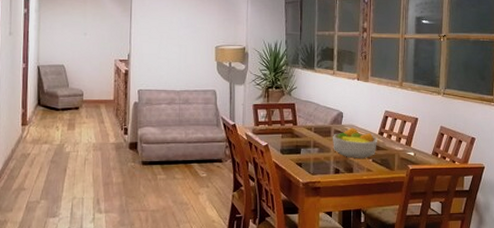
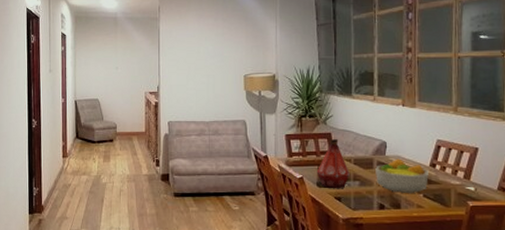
bottle: none [280,109,310,156] -> present [316,139,350,189]

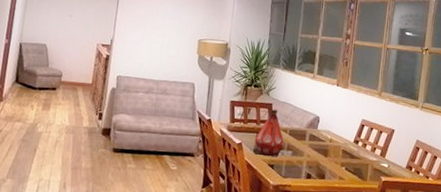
fruit bowl: present [375,158,429,193] -> none [306,133,352,166]

